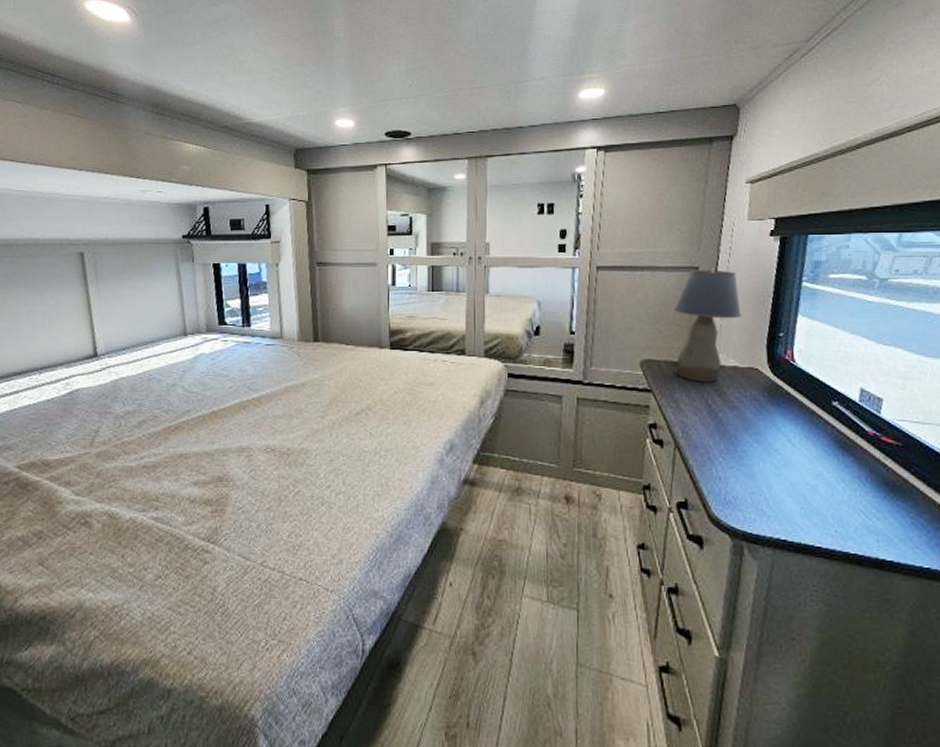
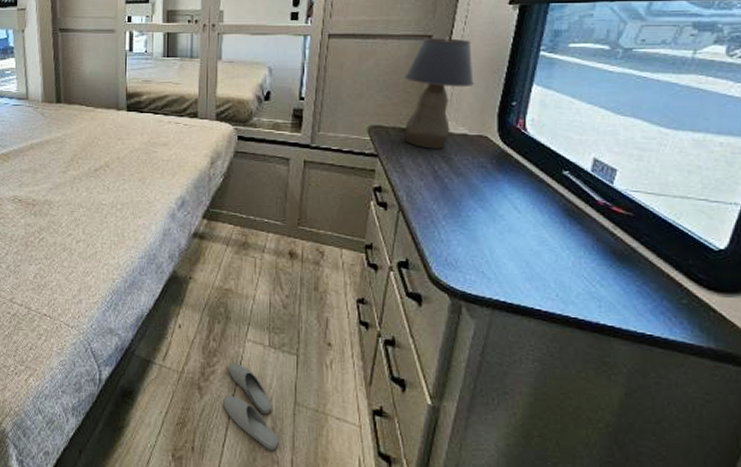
slippers: none [500,622,562,721] -> present [223,363,279,451]

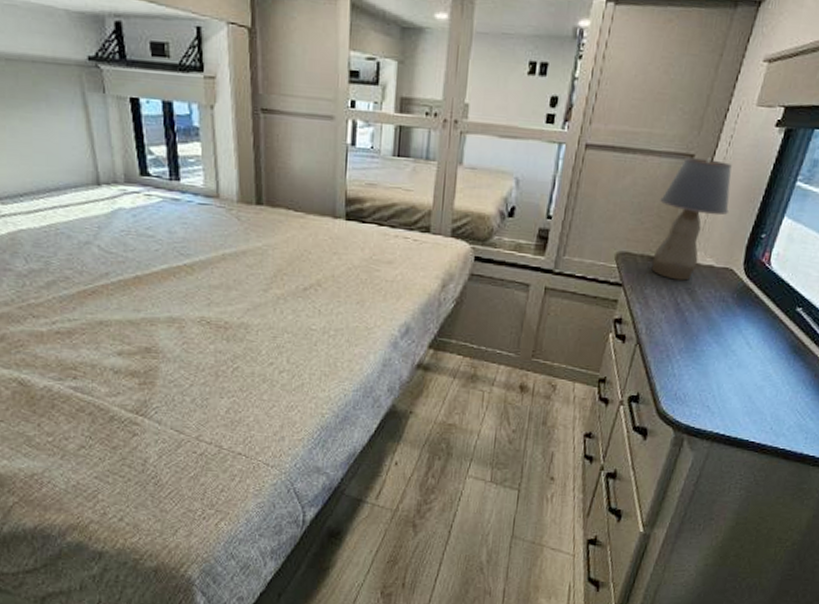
slippers: present [223,363,279,451] -> none [438,499,493,583]

